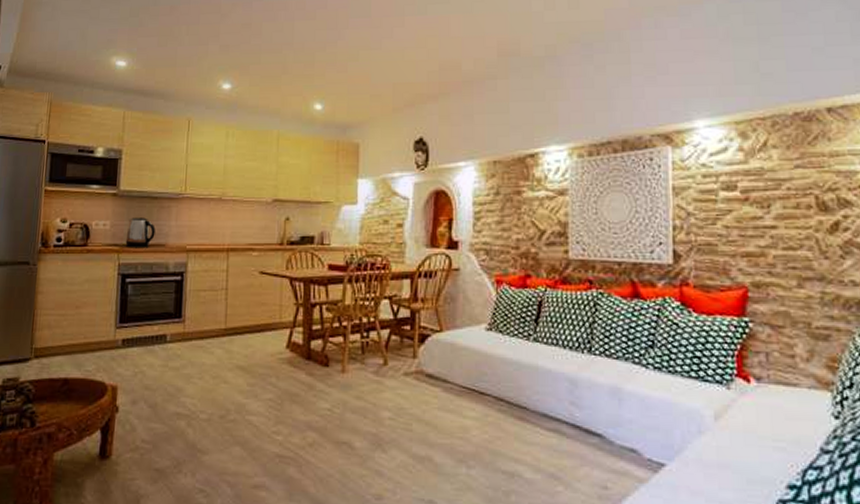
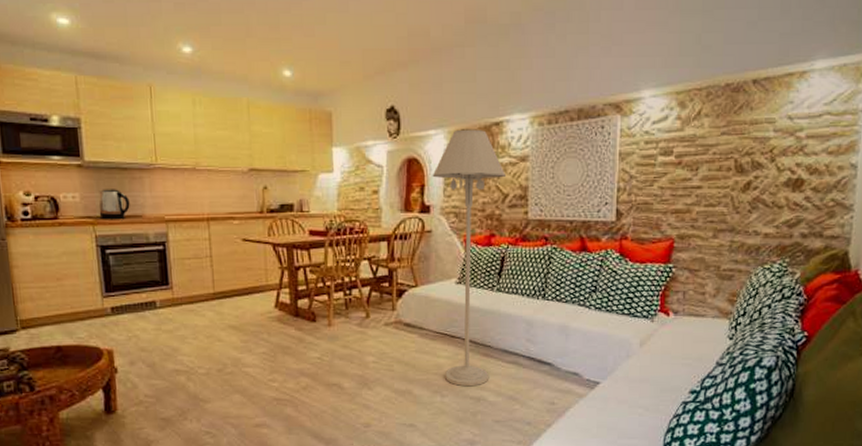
floor lamp: none [461,161,543,458] -> present [432,129,507,387]

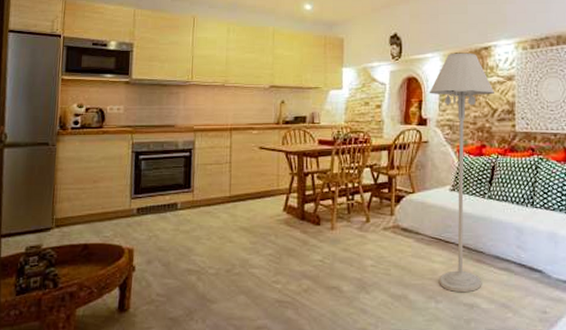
kettle: present [98,189,130,220] -> none [138,102,165,129]

